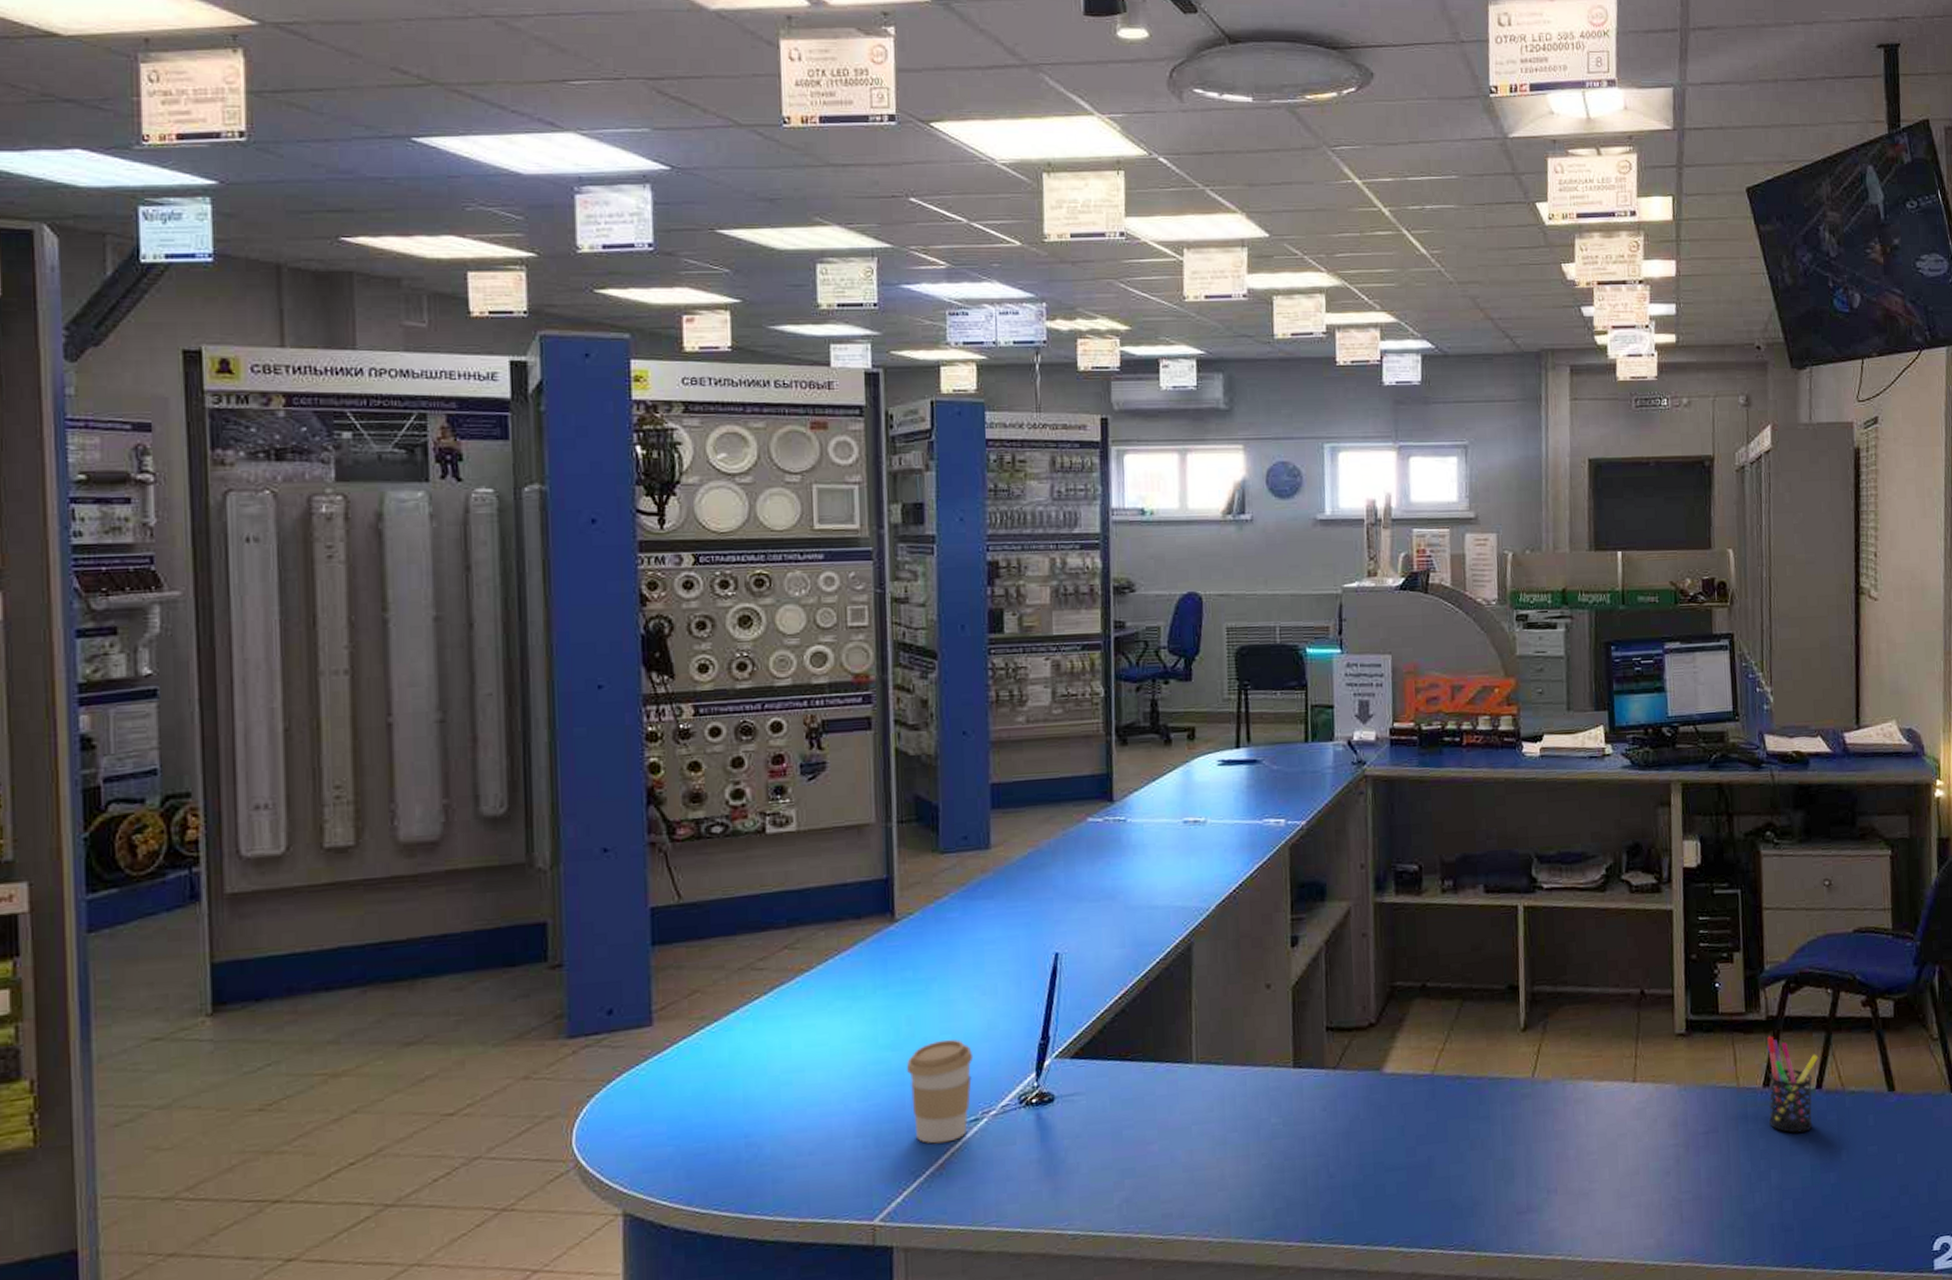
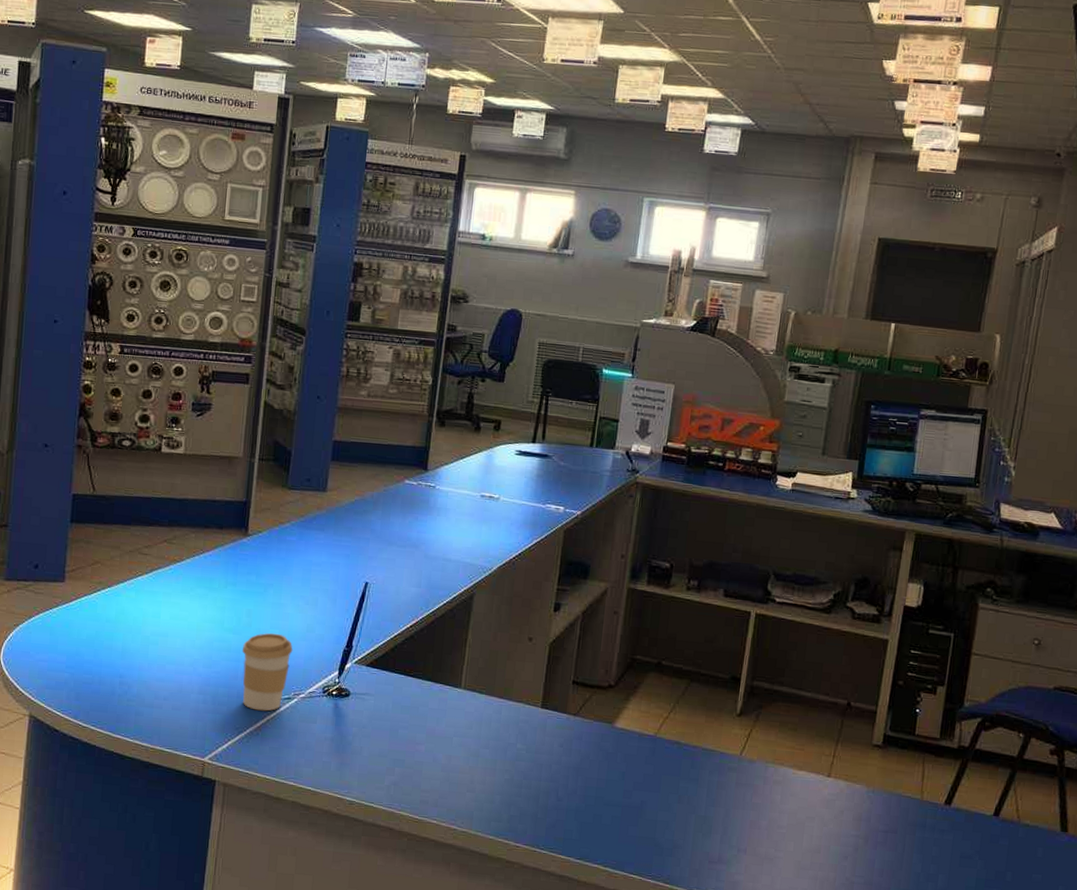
pen holder: present [1766,1036,1819,1133] -> none [945,762,1001,850]

